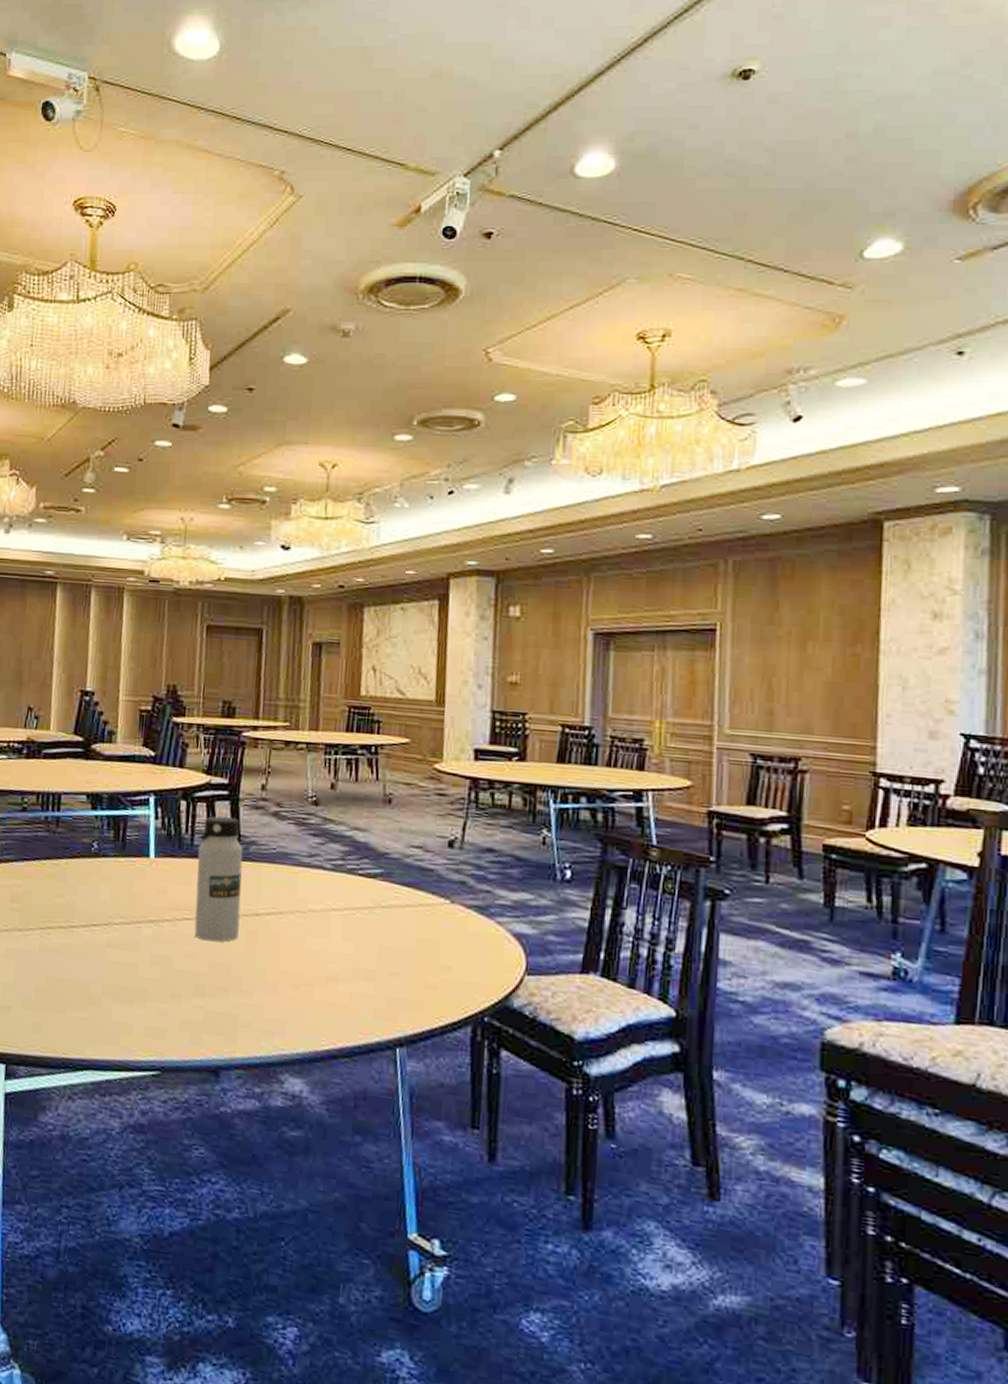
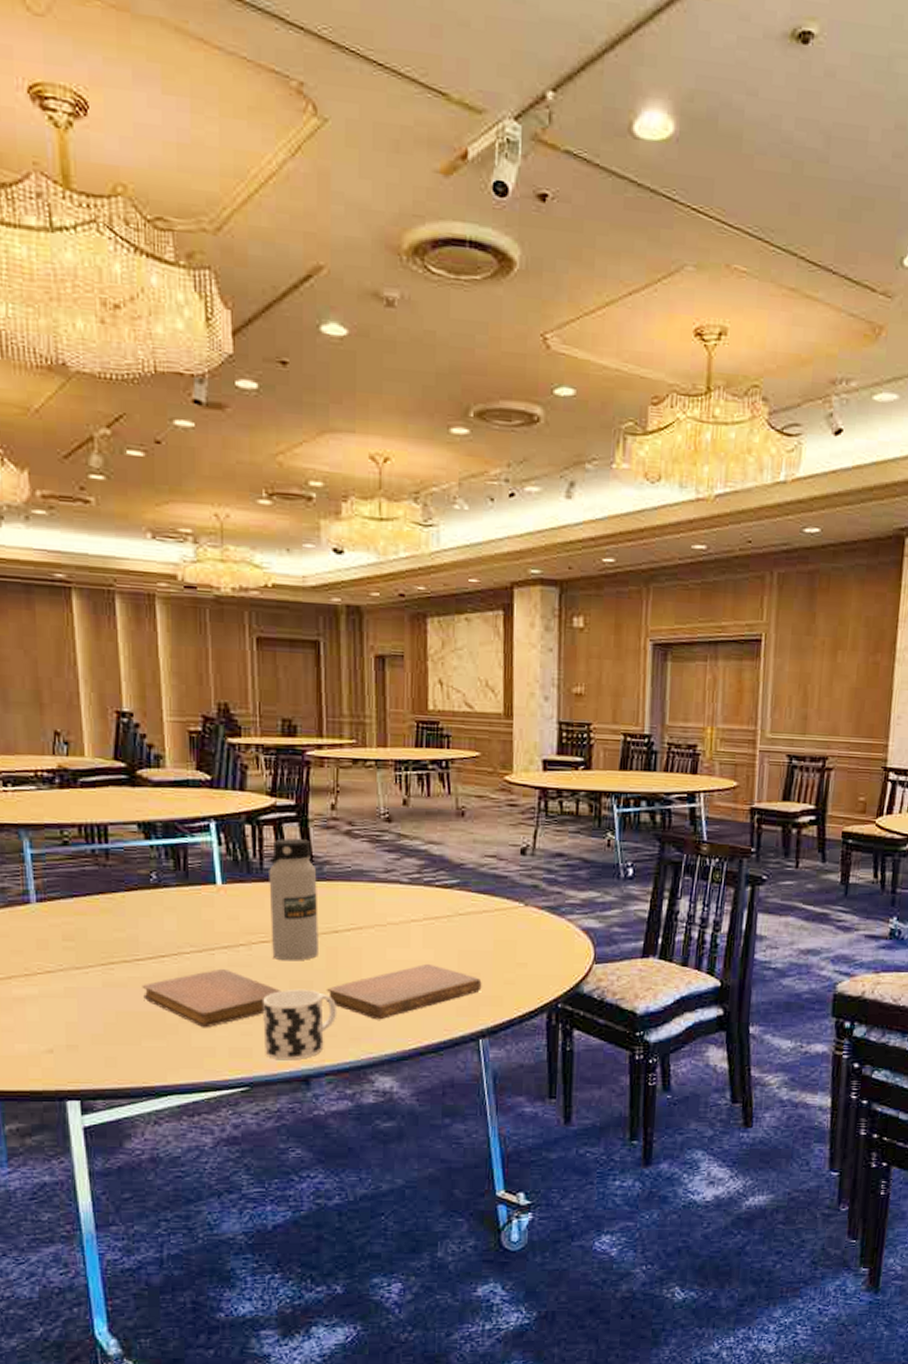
notebook: none [73,942,200,1004] -> present [142,968,281,1028]
cup: none [178,971,253,1048] -> present [263,989,338,1061]
notebook: none [241,957,402,1014] -> present [326,963,482,1020]

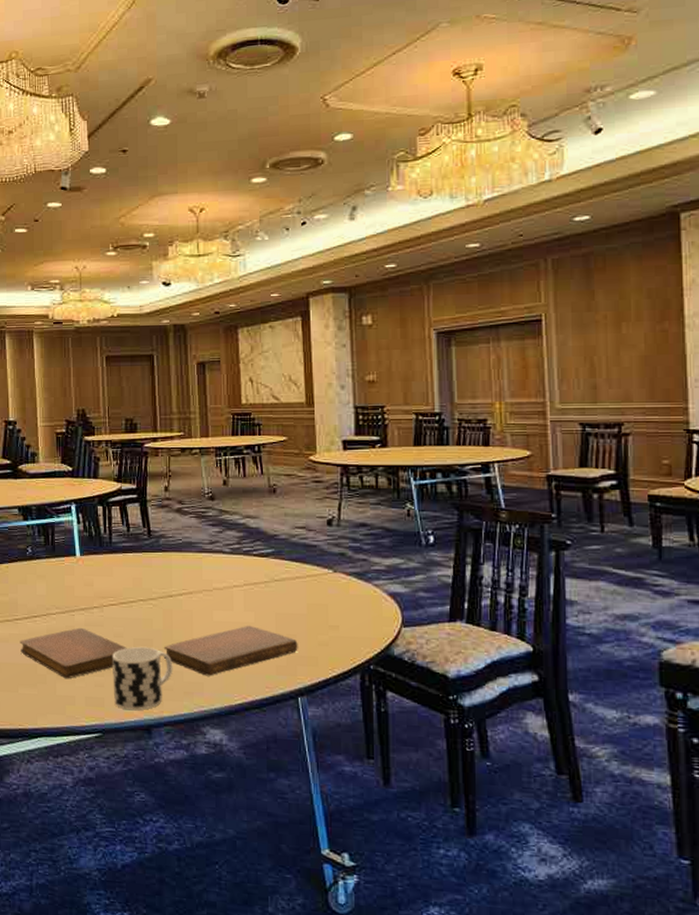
water bottle: present [269,839,318,961] -> none [116,517,156,622]

